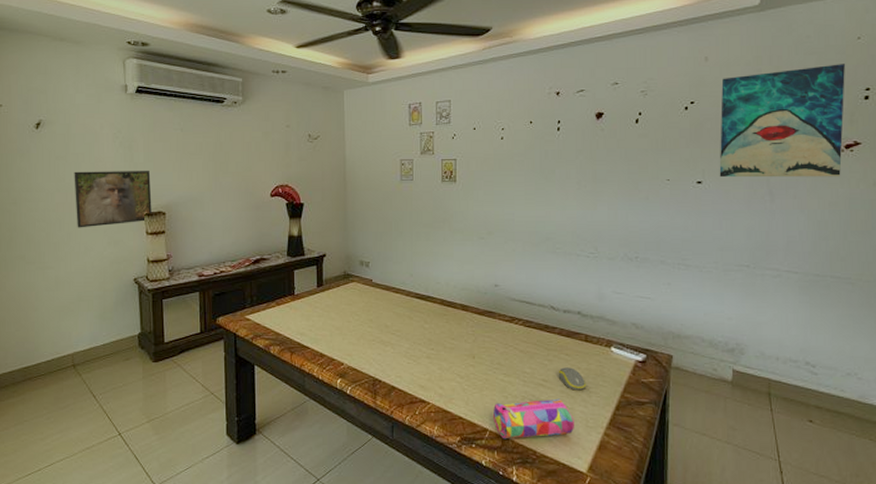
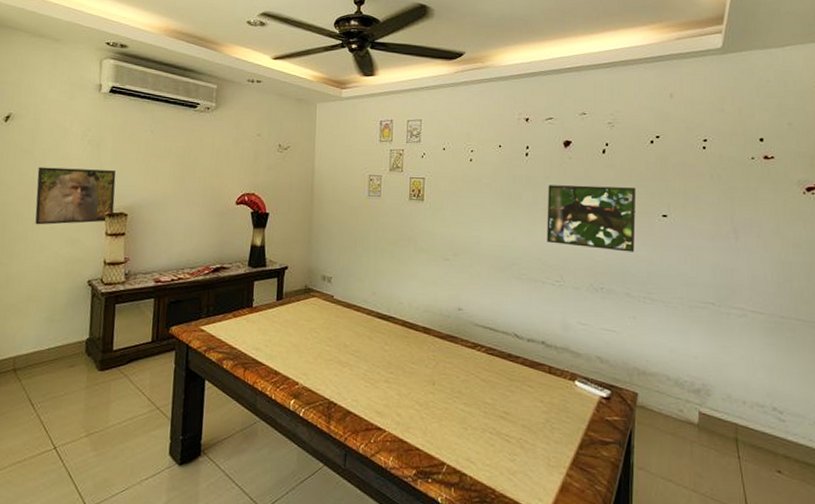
pencil case: present [493,398,574,439] -> none [452,433,536,475]
computer mouse: present [558,367,587,391] -> none [520,400,549,426]
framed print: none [580,155,671,220] -> present [547,185,636,252]
wall art: present [719,64,845,178] -> none [684,108,805,219]

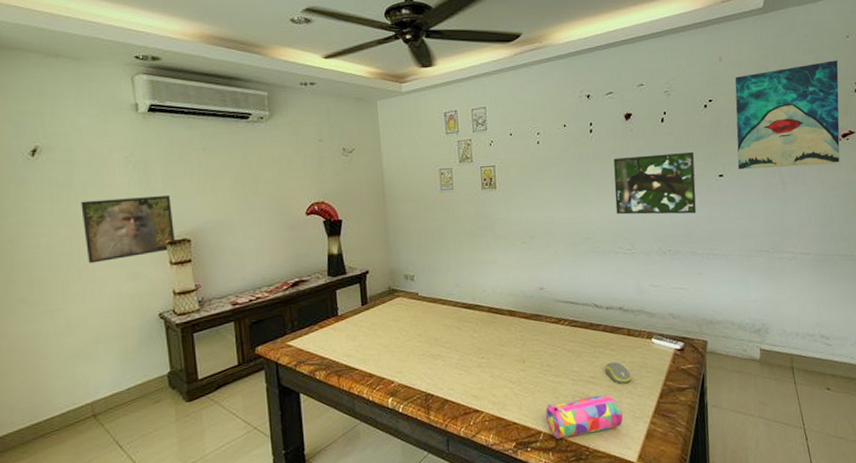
pencil case: none [452,433,536,475] -> present [546,393,623,440]
computer mouse: none [520,400,549,426] -> present [604,362,632,384]
wall art: none [684,108,805,219] -> present [735,60,840,170]

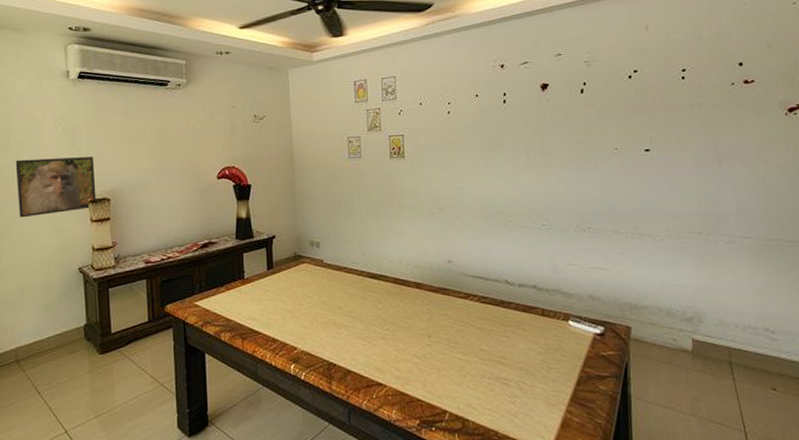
pencil case: present [546,393,623,440] -> none [452,376,535,421]
computer mouse: present [604,362,632,384] -> none [516,343,546,367]
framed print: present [613,151,696,215] -> none [528,124,619,190]
wall art: present [735,60,840,170] -> none [663,29,786,145]

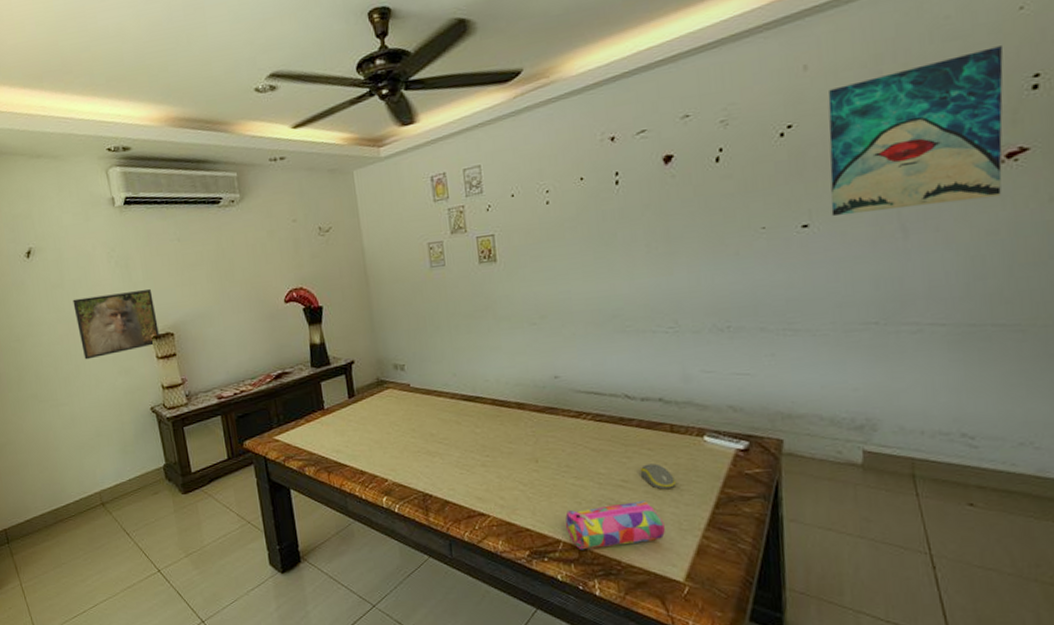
pencil case: none [452,376,535,421] -> present [565,500,665,550]
computer mouse: none [516,343,546,367] -> present [640,463,677,490]
wall art: none [663,29,786,145] -> present [828,46,1003,217]

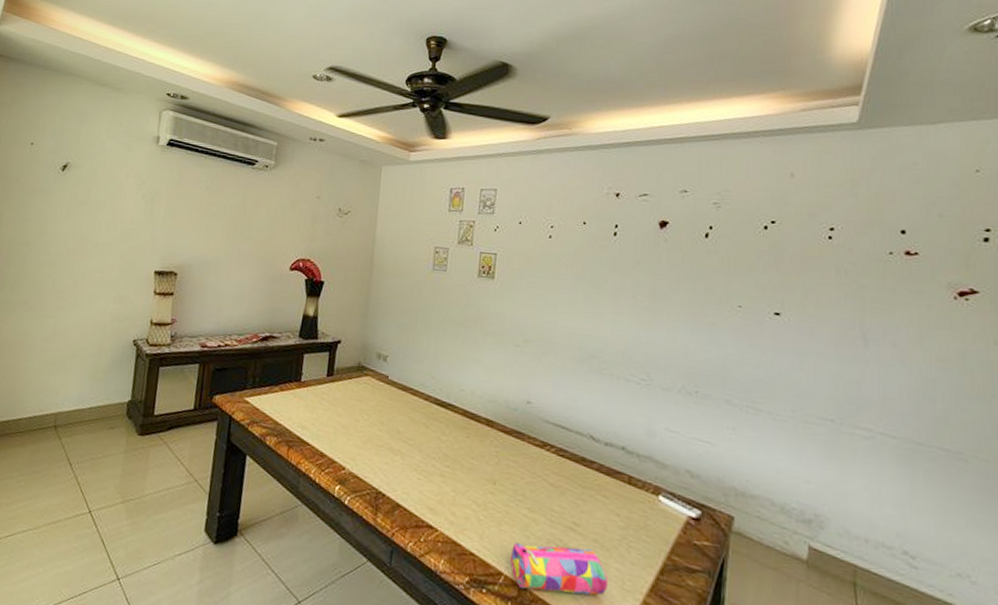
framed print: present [72,289,159,360] -> none [84,219,169,281]
computer mouse: present [640,463,677,490] -> none [592,511,626,543]
wall art: present [828,46,1003,217] -> none [802,197,960,329]

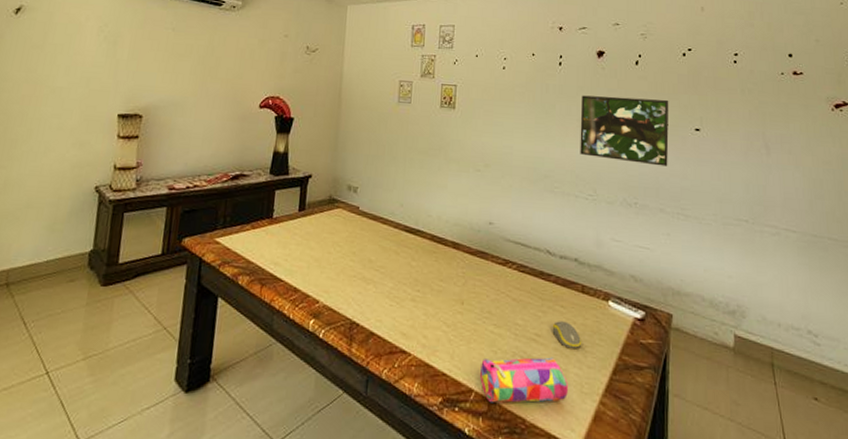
computer mouse: none [592,511,626,543] -> present [552,321,582,349]
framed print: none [633,269,744,354] -> present [580,95,669,167]

